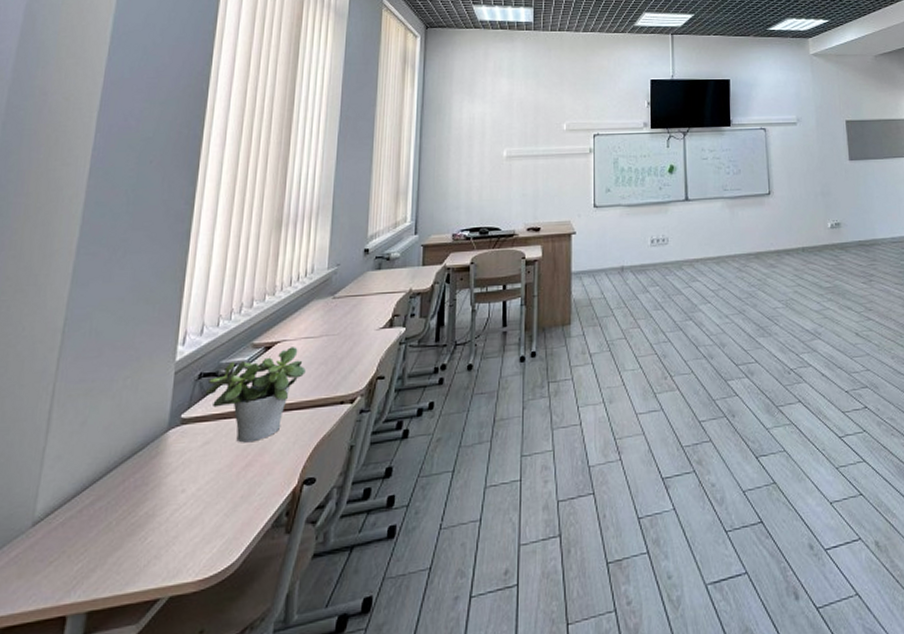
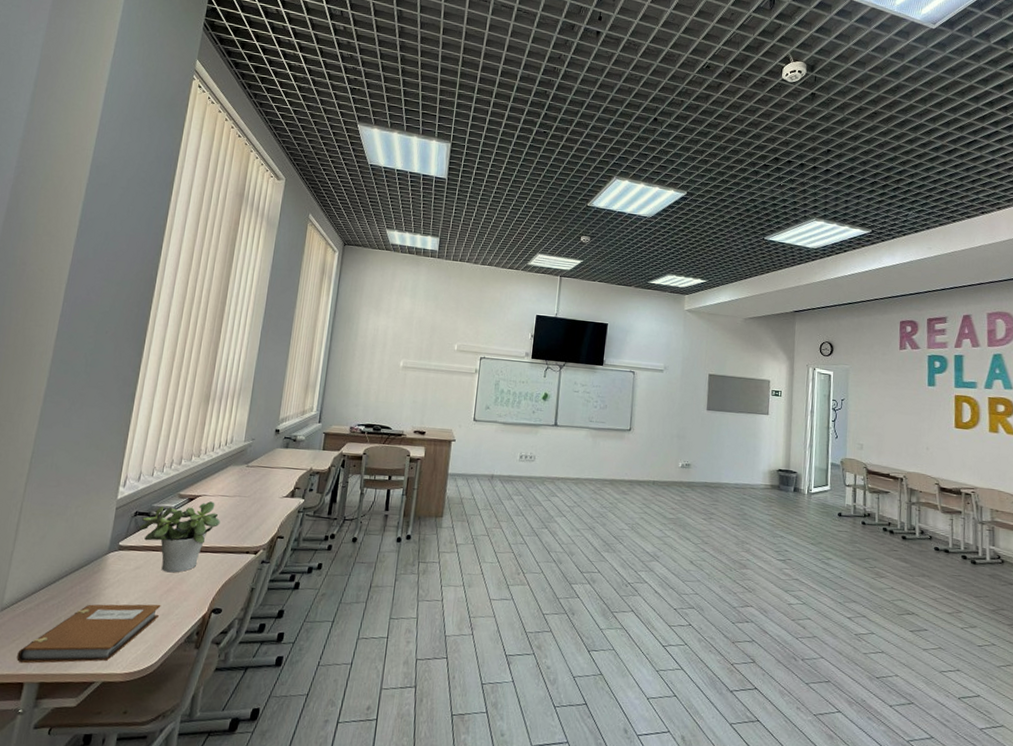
notebook: none [55,484,239,591] -> present [16,604,161,664]

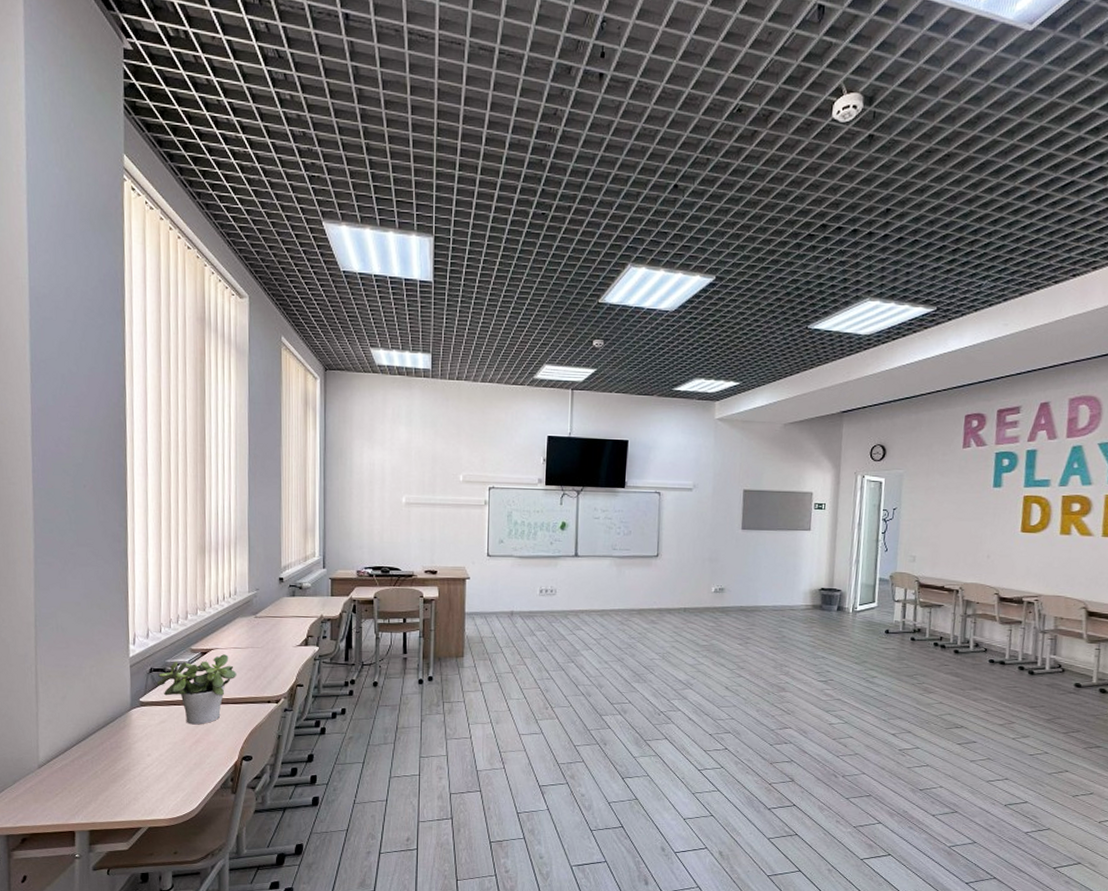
notebook: present [16,604,161,664] -> none [63,754,192,814]

